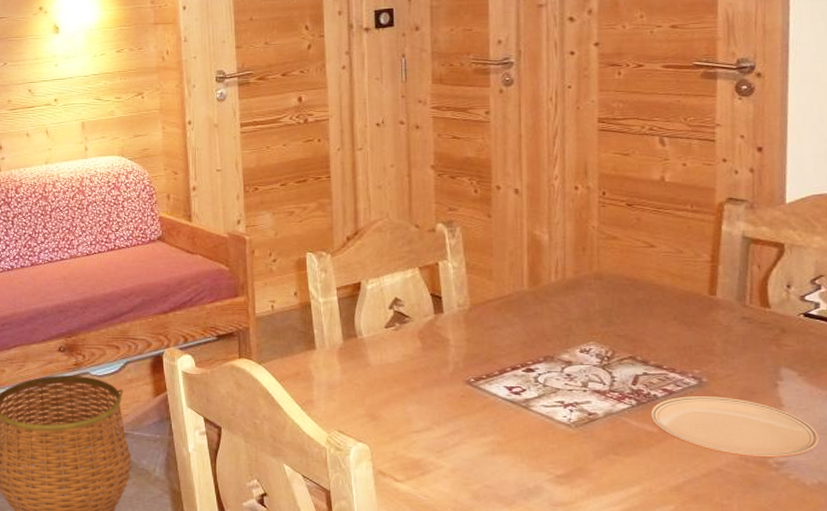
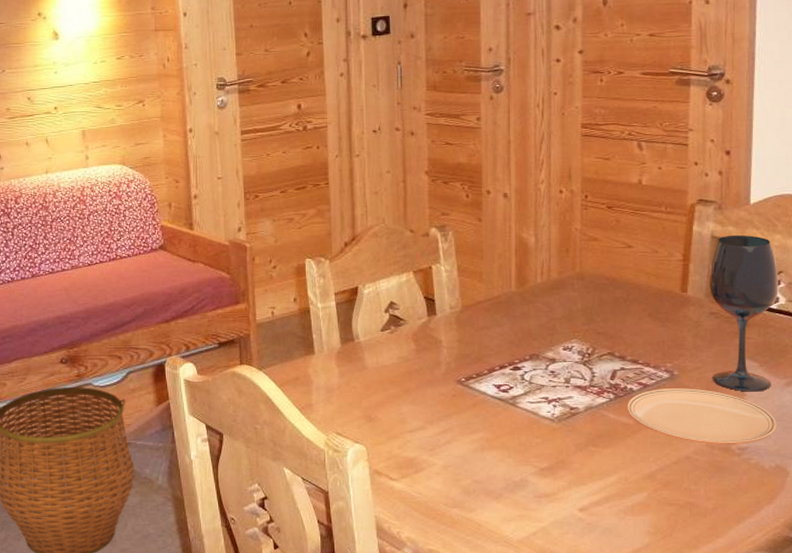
wineglass: none [740,235,819,403] -> present [708,234,779,392]

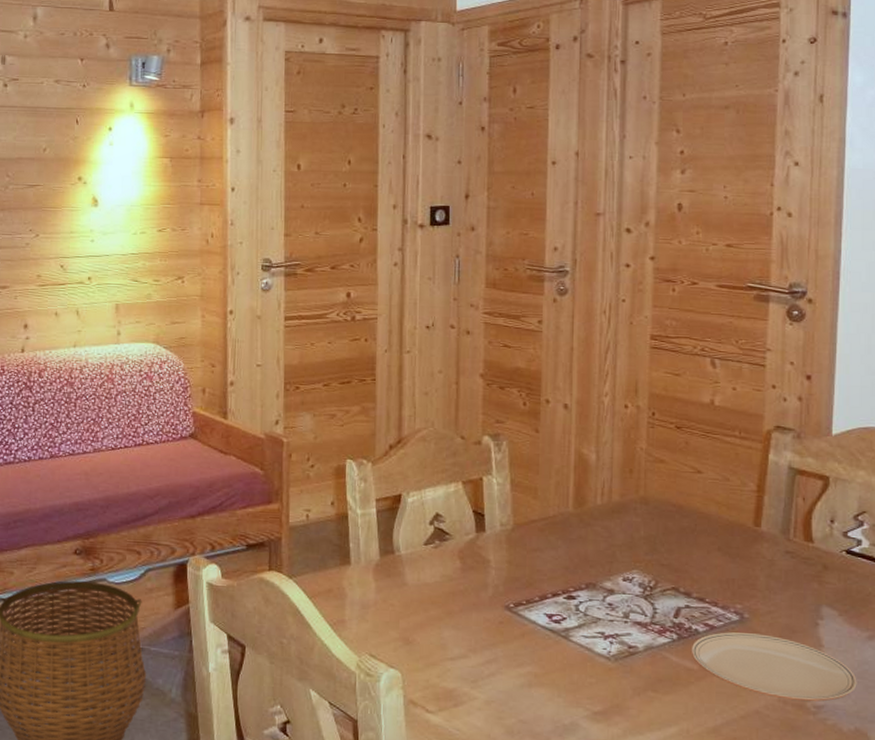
wineglass: present [708,234,779,392] -> none [784,467,862,644]

